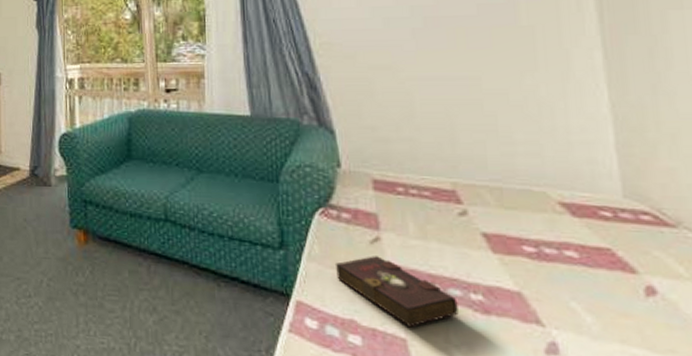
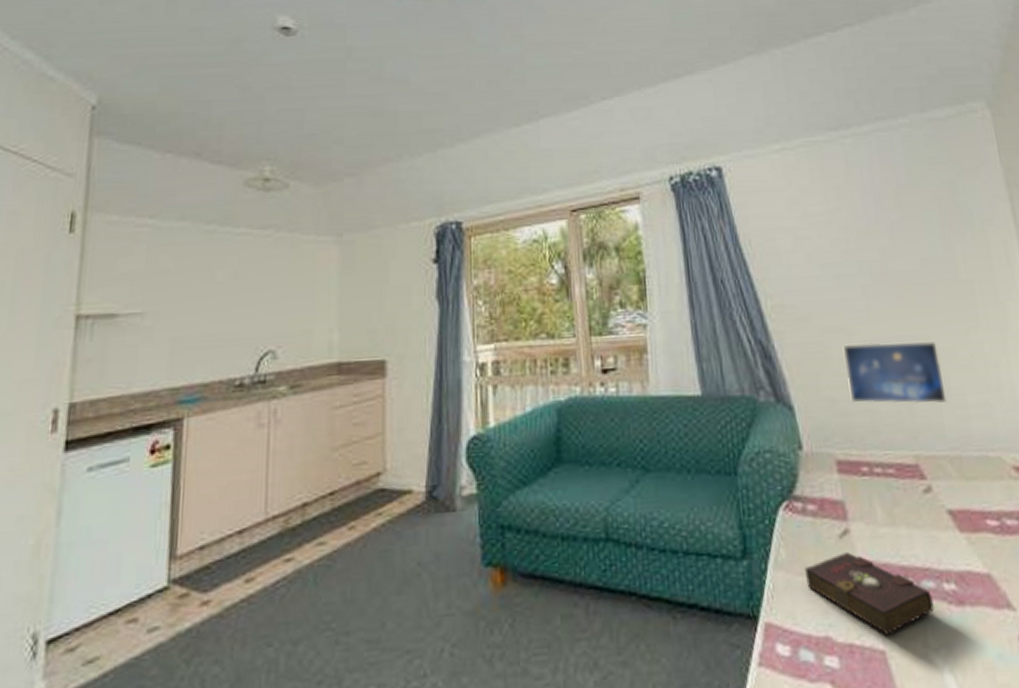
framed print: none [387,80,492,138] -> present [842,342,947,404]

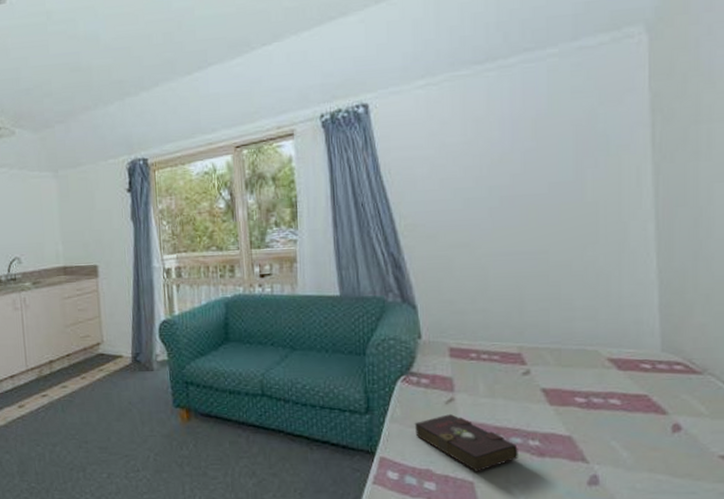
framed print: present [842,342,947,404] -> none [465,255,555,307]

